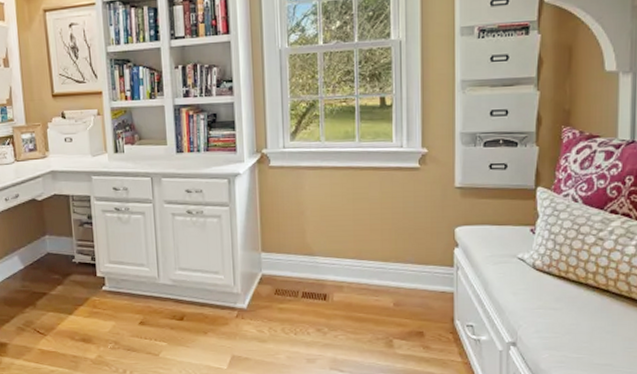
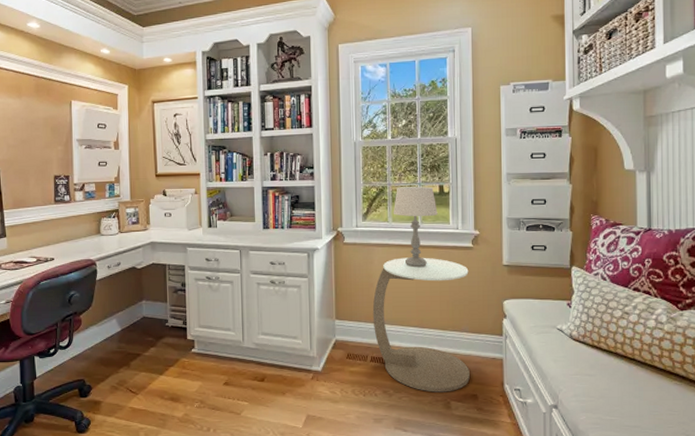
side table: none [303,180,415,330] -> present [372,257,470,393]
table lamp: none [325,98,379,193] -> present [393,186,438,268]

